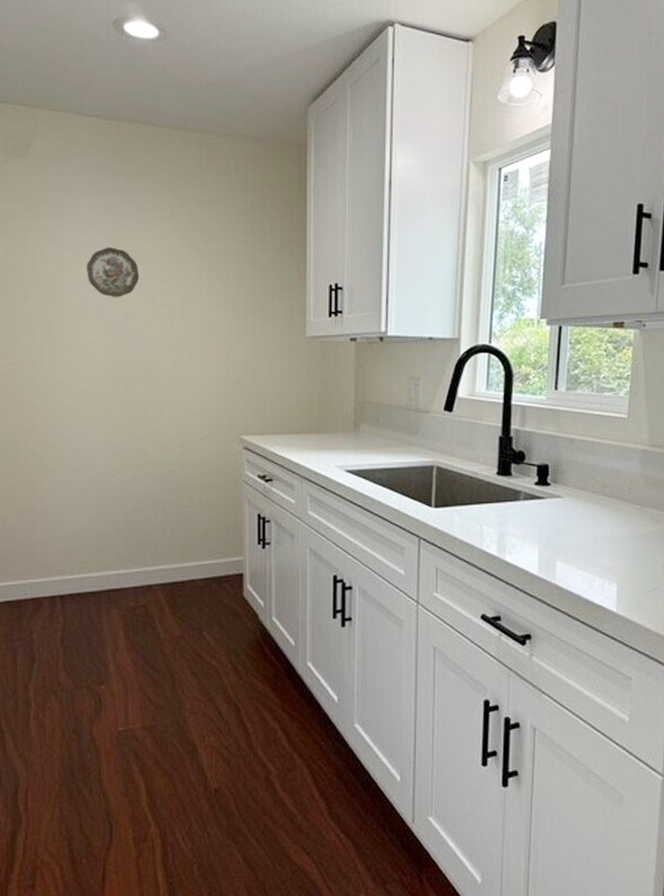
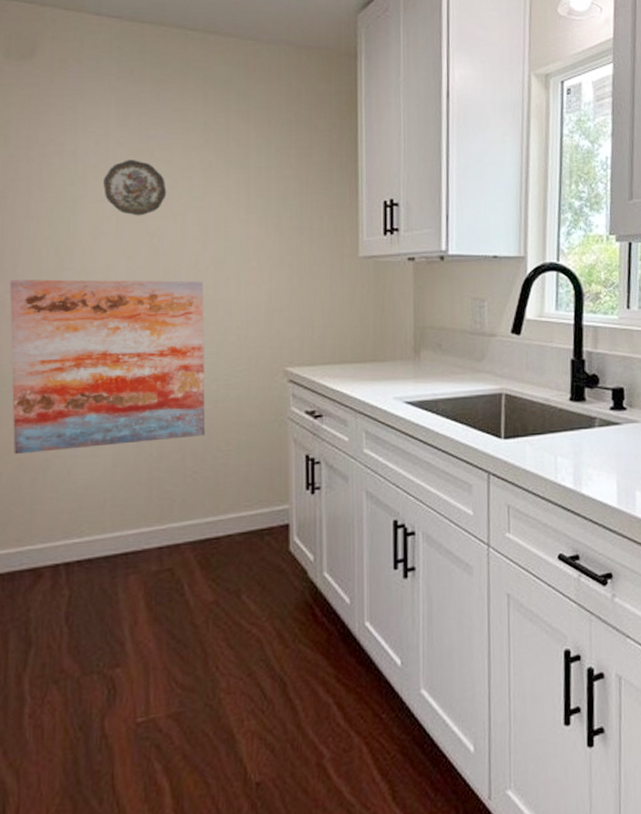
wall art: none [12,353,173,503] -> present [10,279,206,455]

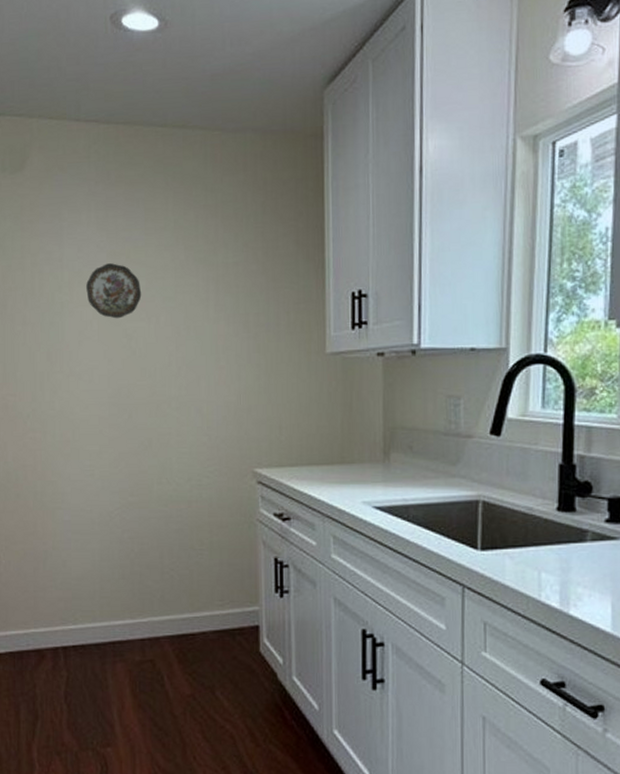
wall art: present [10,279,206,455] -> none [12,381,181,545]

